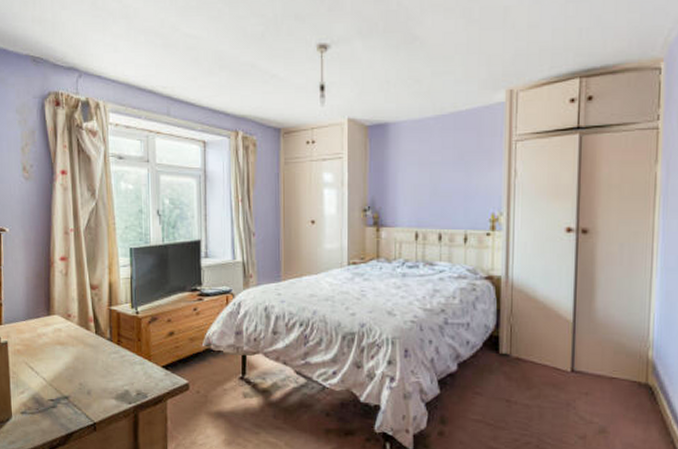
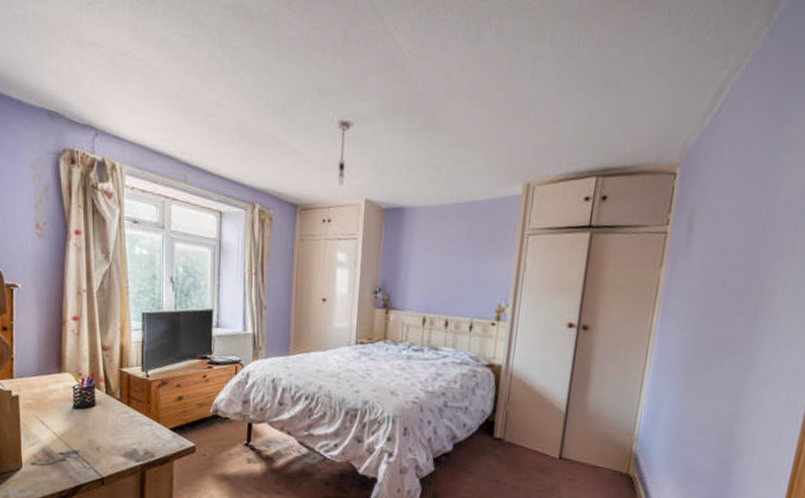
pen holder: none [61,311,86,353] -> present [72,371,96,410]

